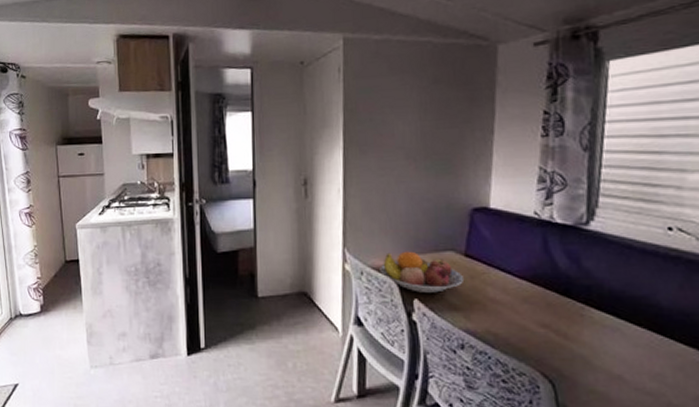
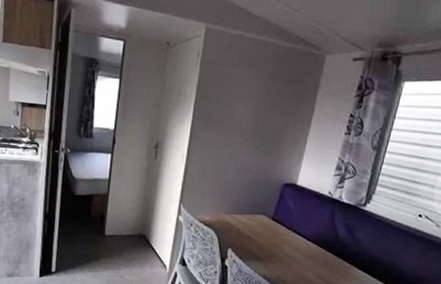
fruit bowl: present [380,251,463,293] -> none [206,210,268,246]

